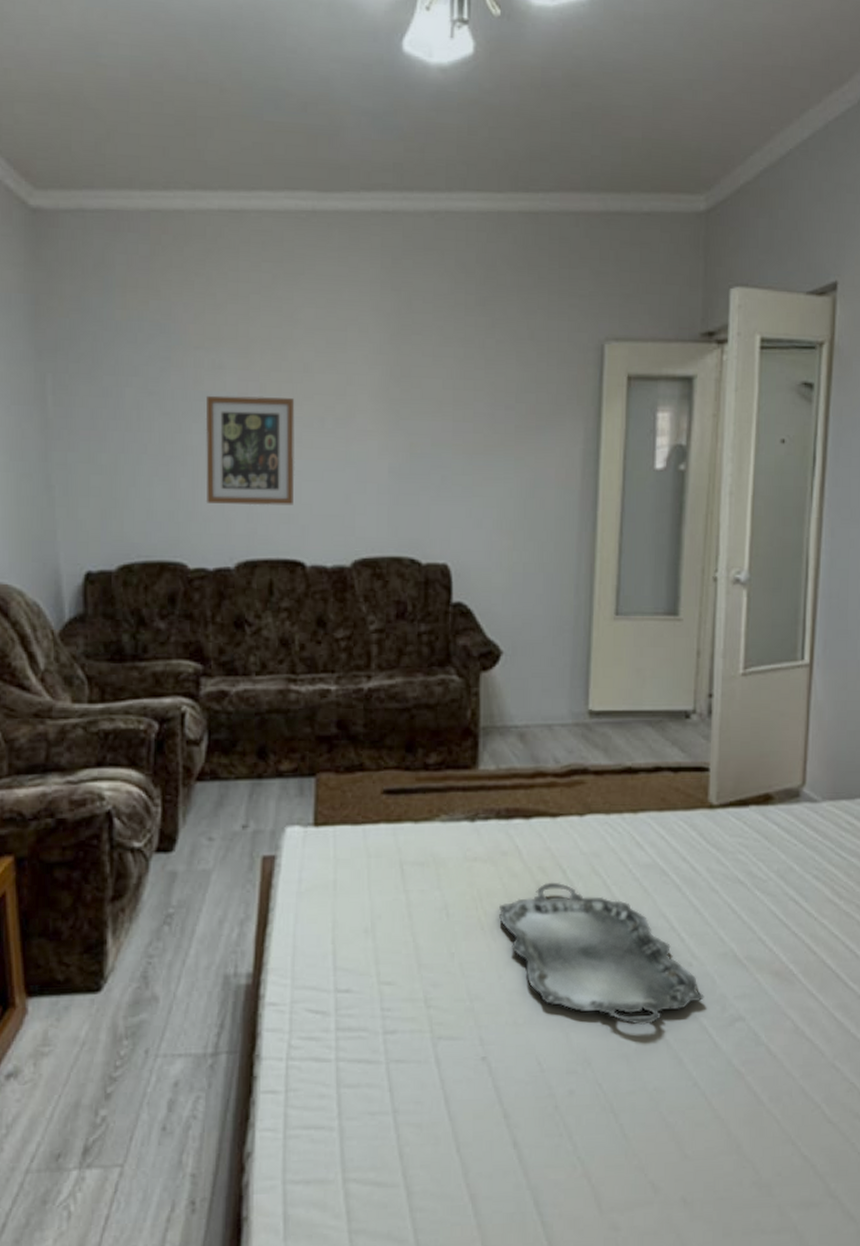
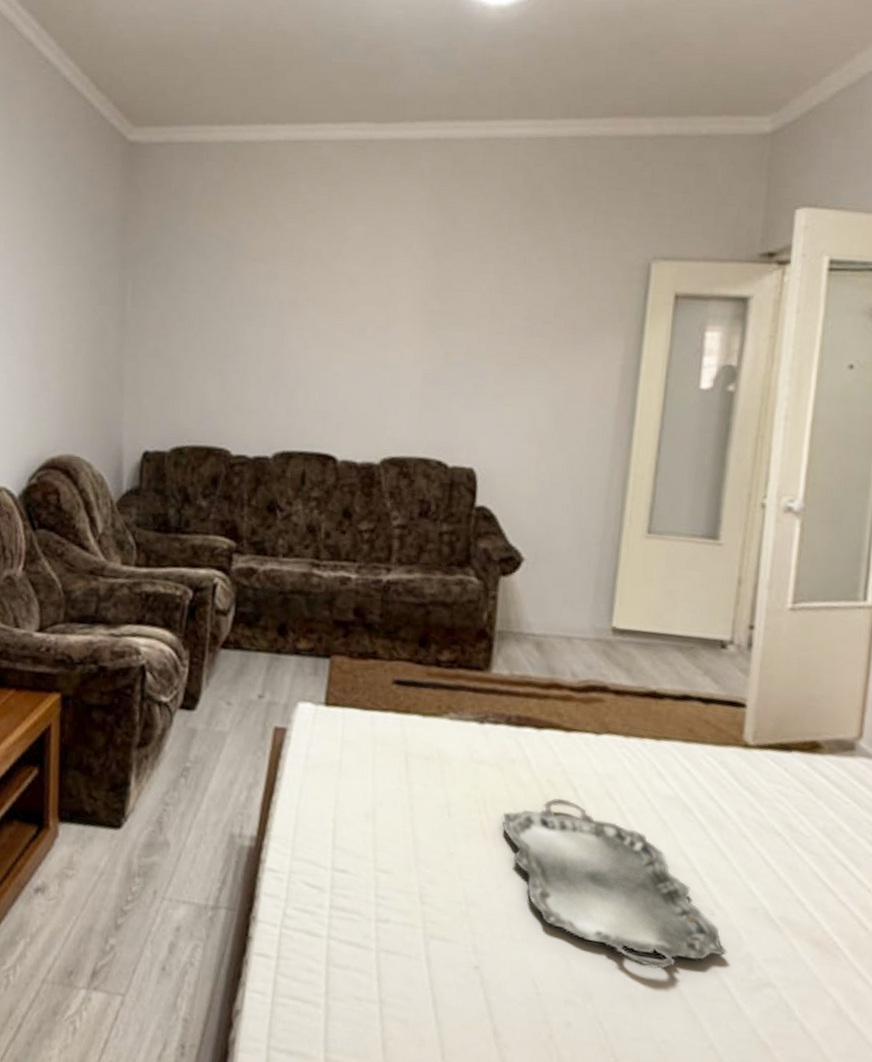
wall art: present [205,395,295,506] -> none [252,302,339,404]

